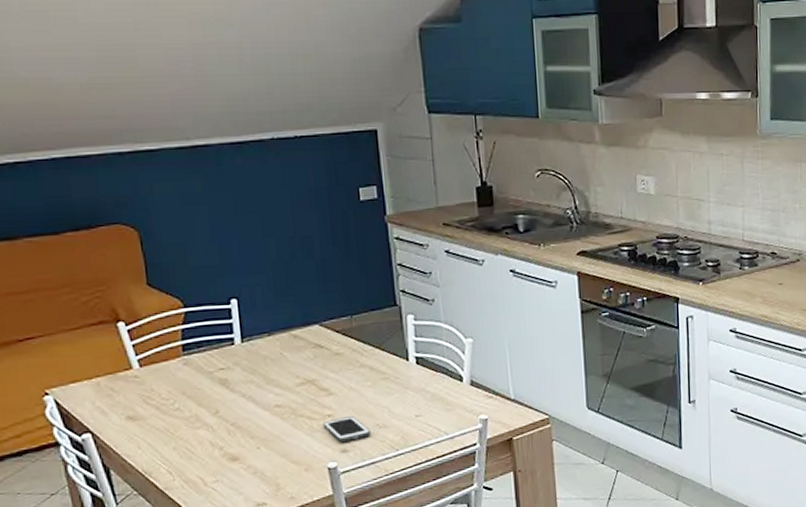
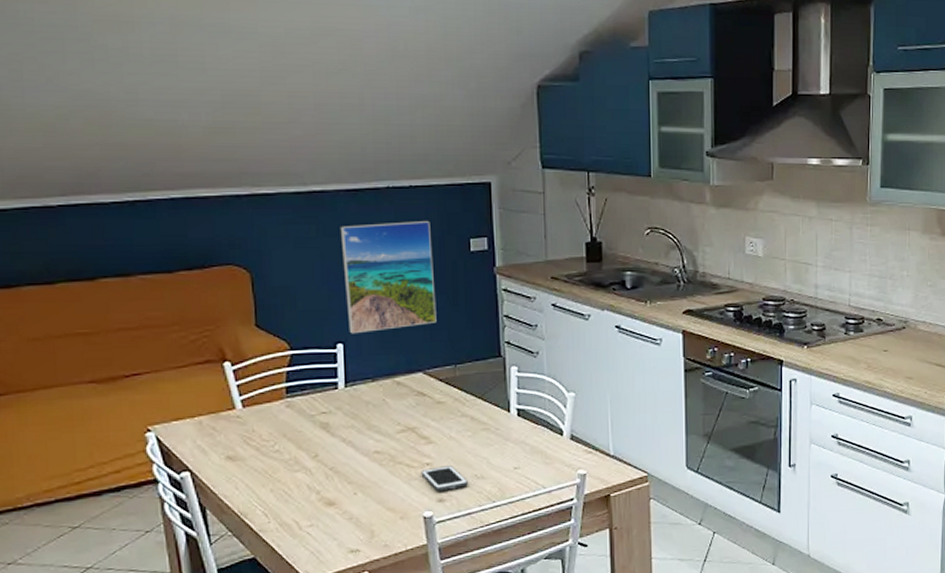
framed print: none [226,172,330,289] -> present [340,221,437,334]

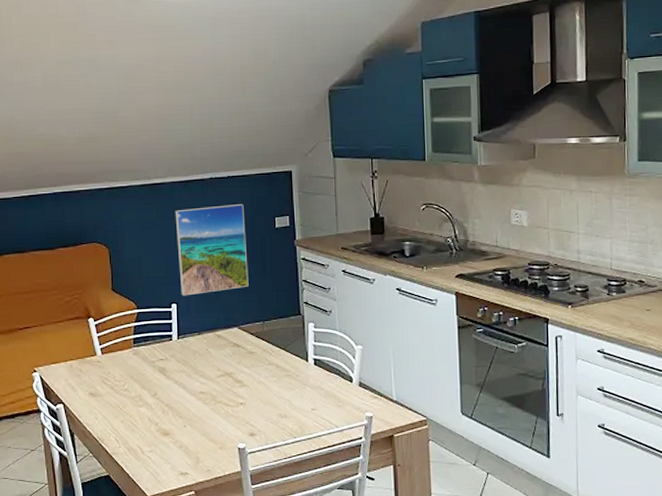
cell phone: present [421,466,468,491] -> none [236,406,274,426]

